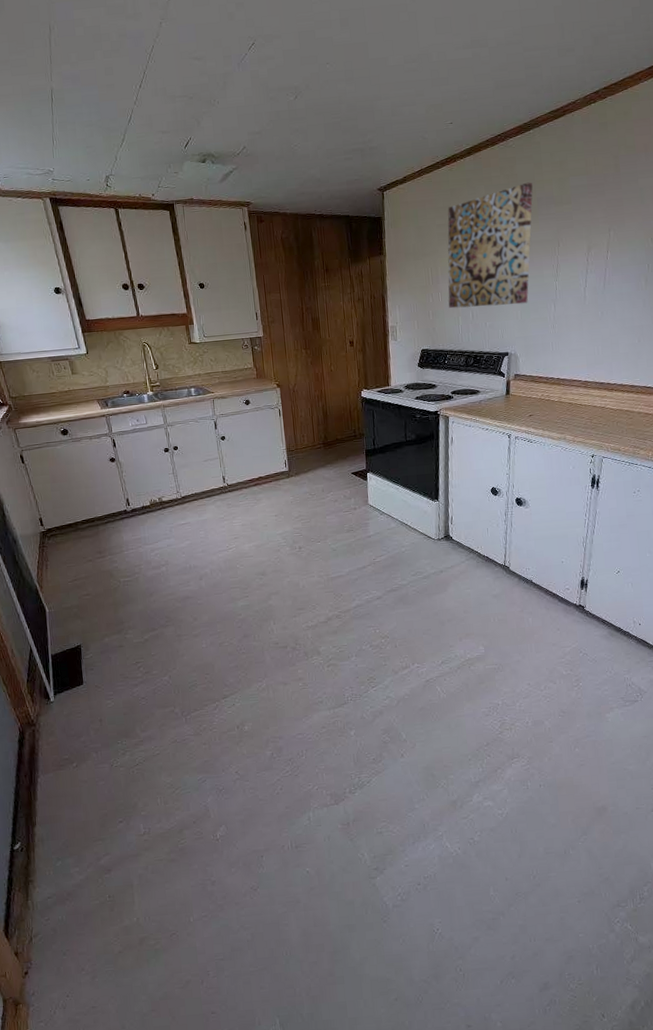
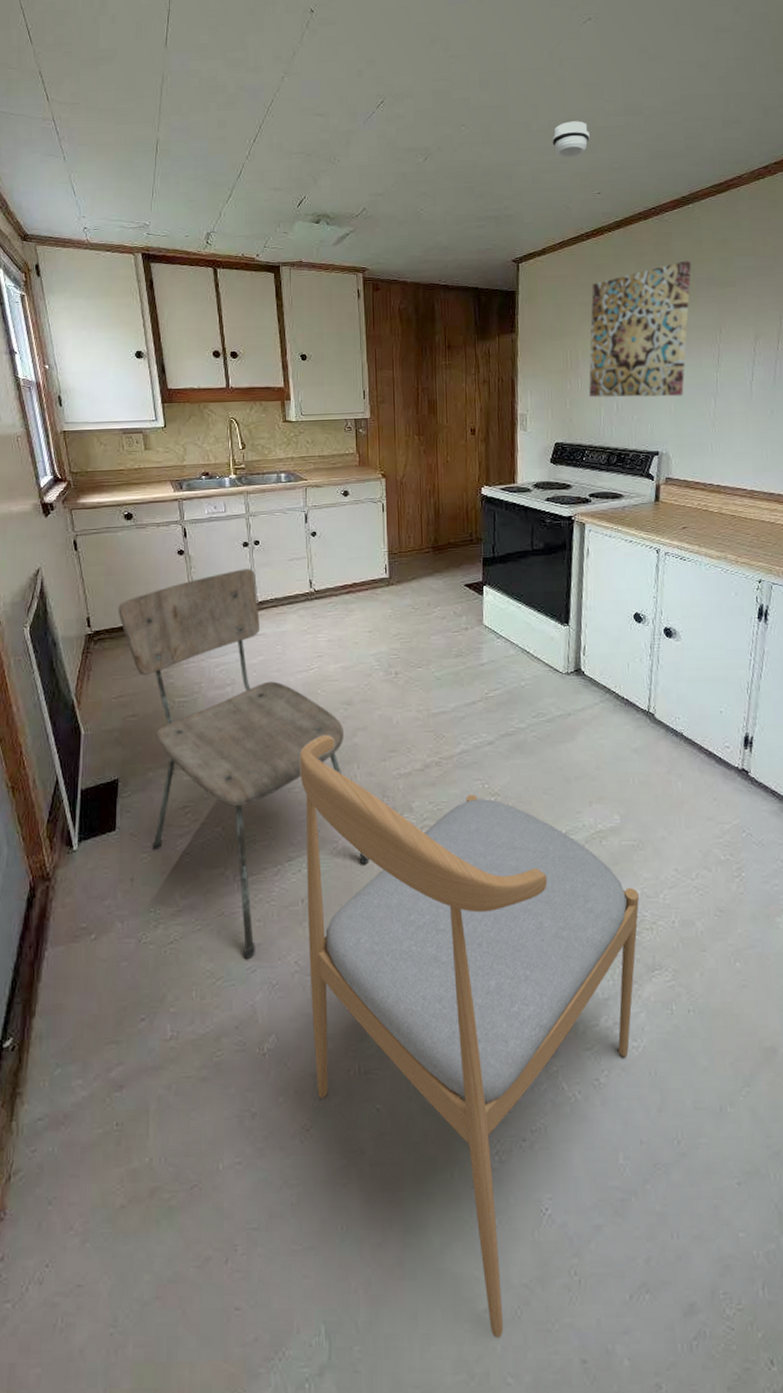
dining chair: none [64,470,289,772] -> present [118,569,370,959]
dining chair: none [226,599,501,1017] -> present [299,734,640,1339]
smoke detector: none [408,55,441,91] -> present [552,121,590,158]

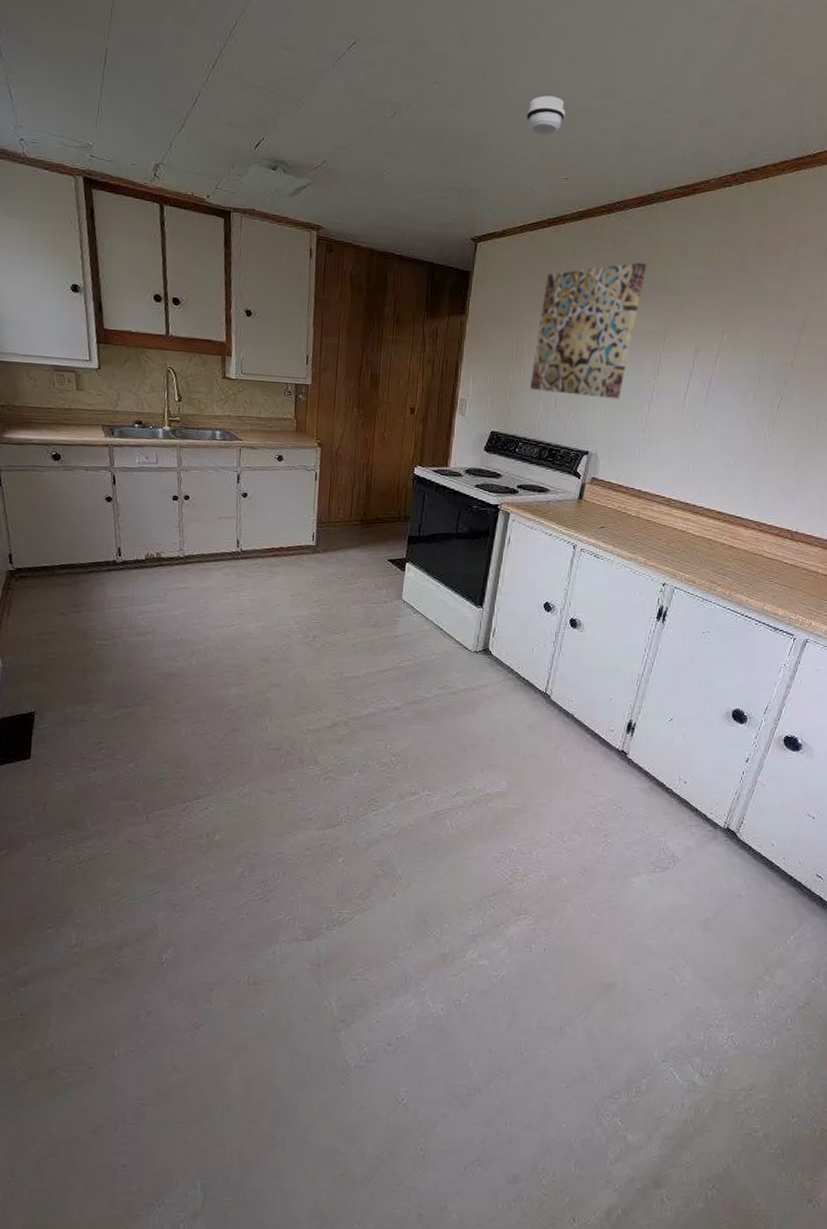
dining chair: present [118,569,370,959] -> none [41,522,274,881]
dining chair: present [299,734,640,1339] -> none [208,687,516,1196]

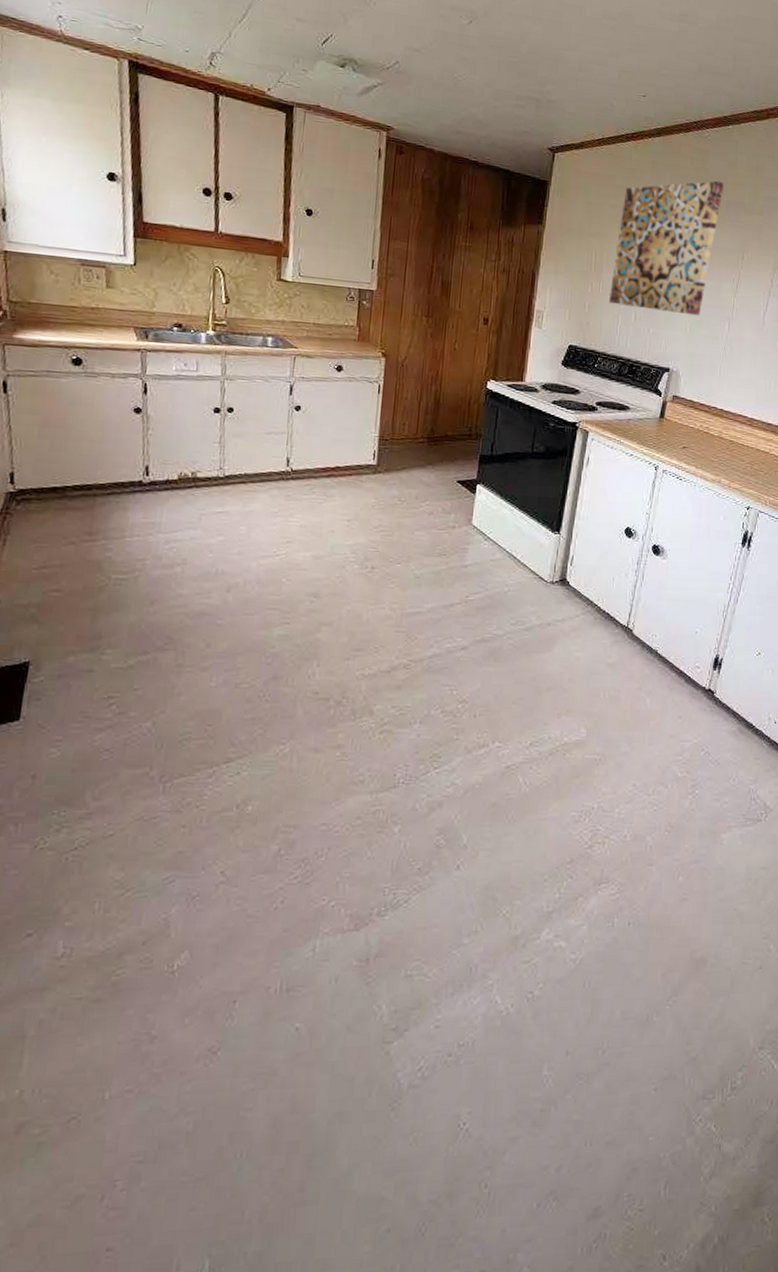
smoke detector: present [526,95,565,136] -> none [604,15,642,54]

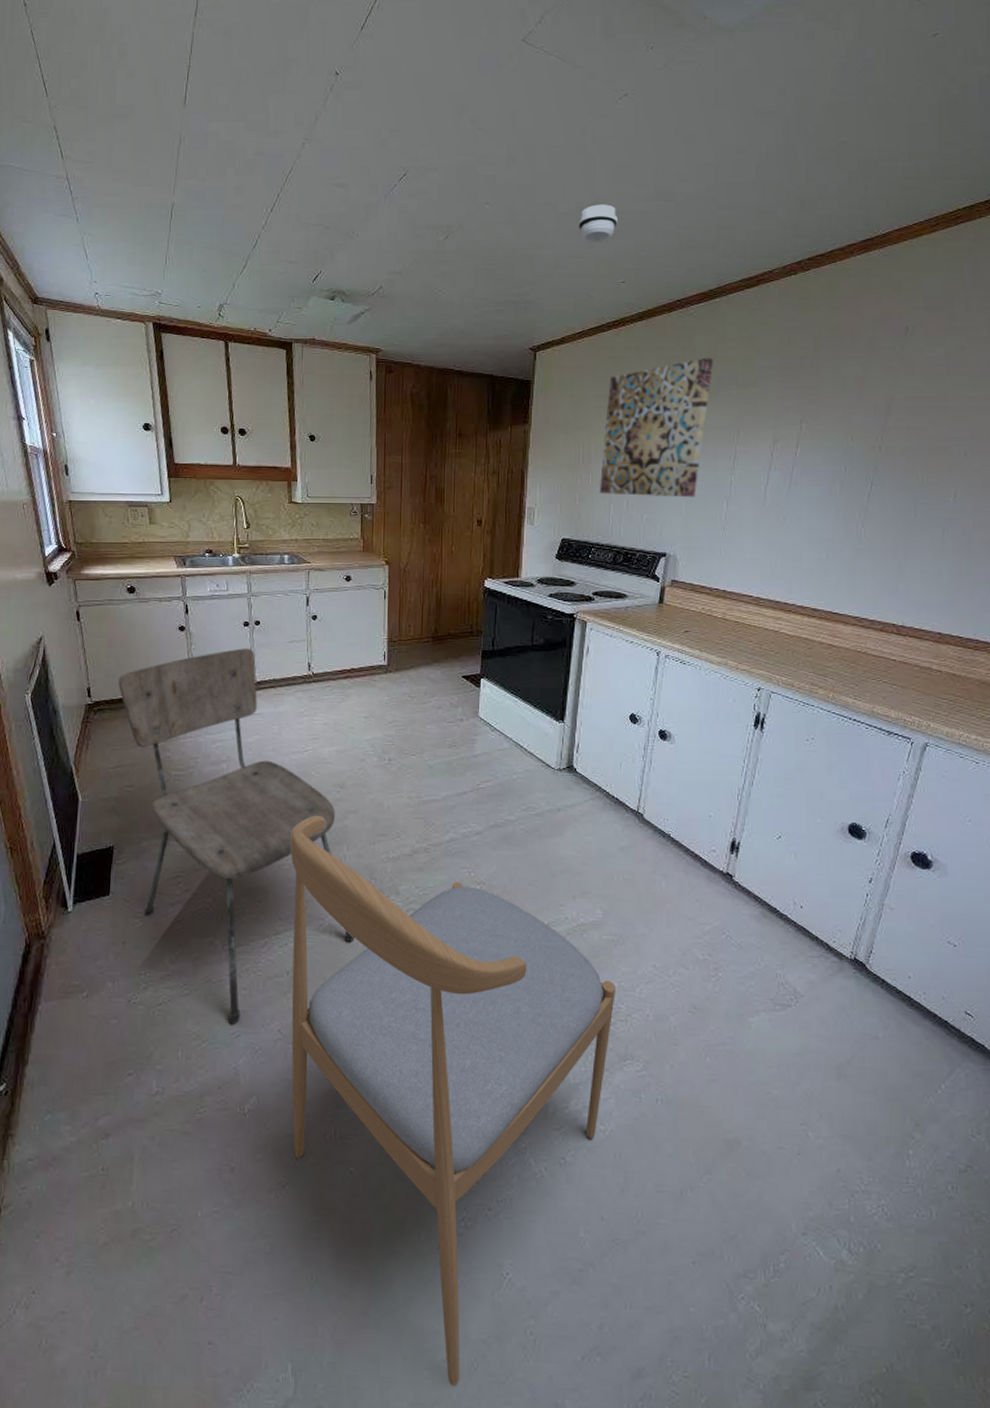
dining chair: none [51,437,319,868] -> present [118,648,355,1024]
dining chair: none [230,627,596,1258] -> present [290,815,617,1387]
smoke detector: none [604,15,642,54] -> present [579,204,617,243]

